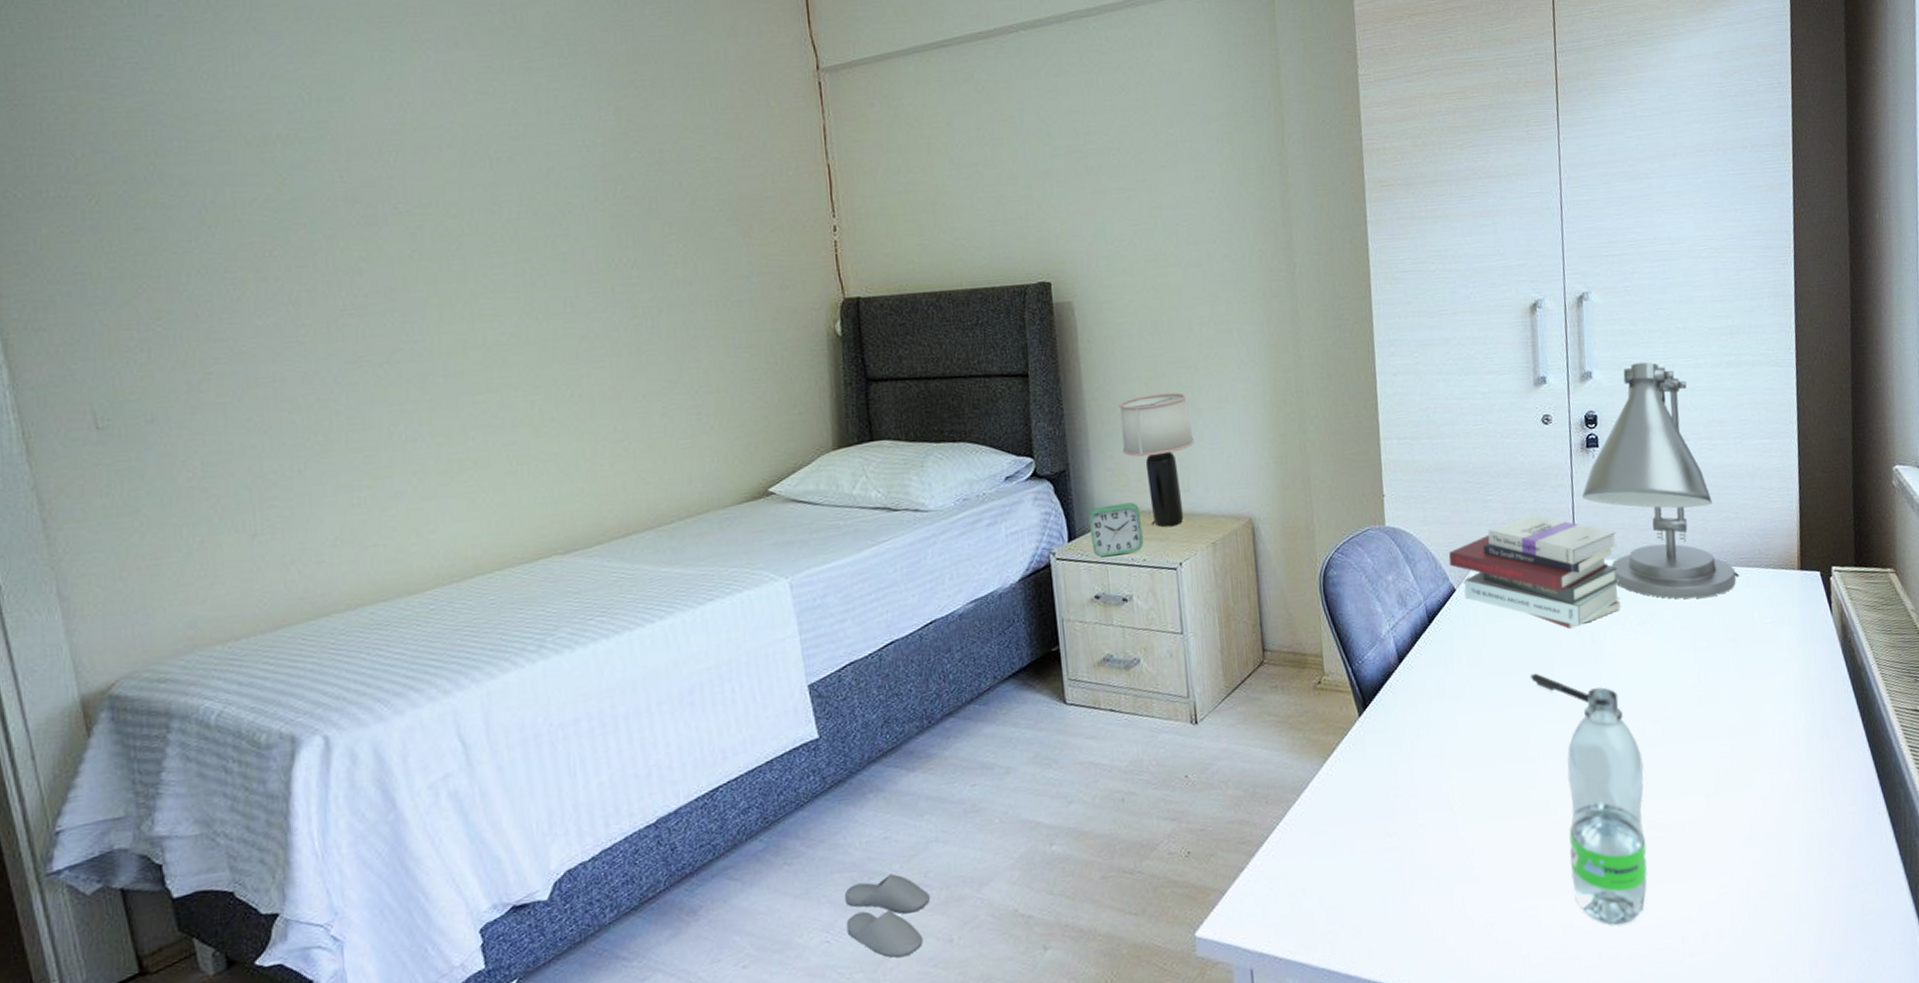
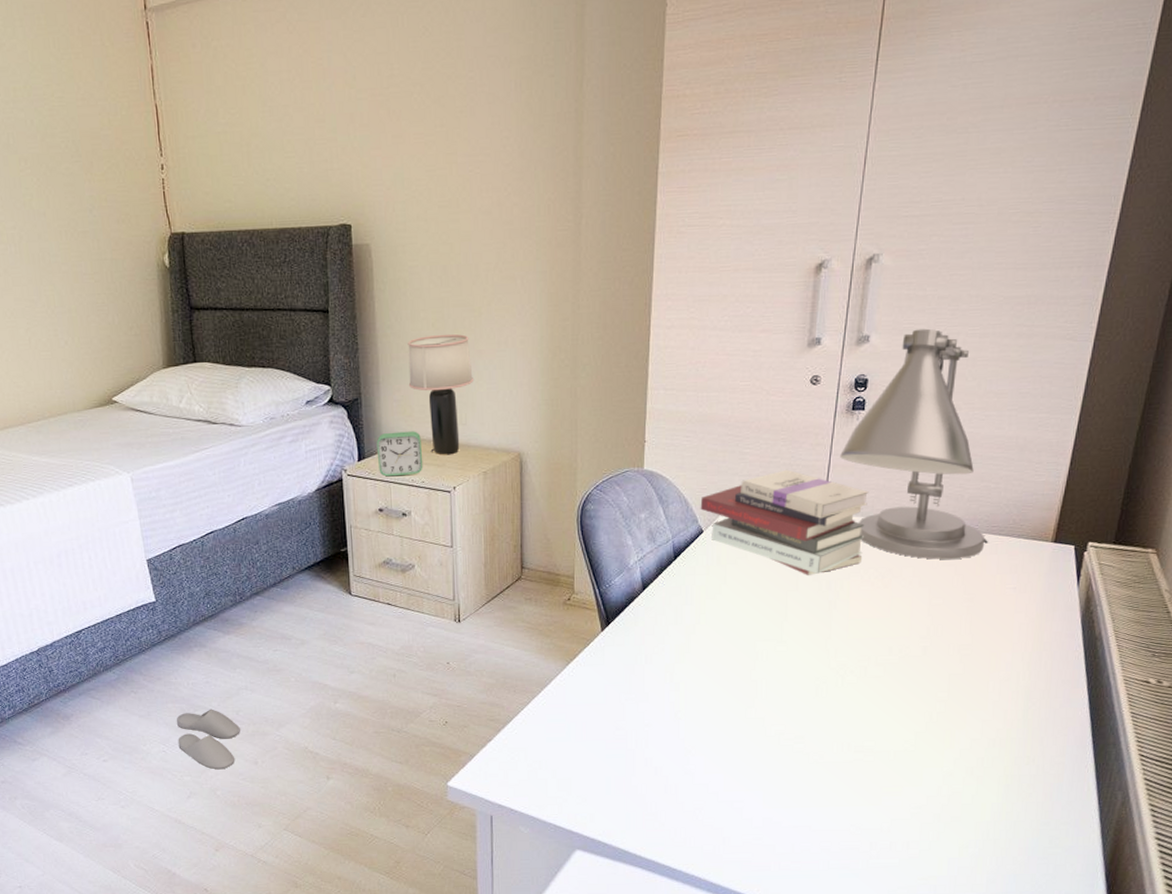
pen: present [1529,673,1590,704] -> none [763,611,817,642]
bottle: present [1566,687,1648,925] -> none [777,629,860,825]

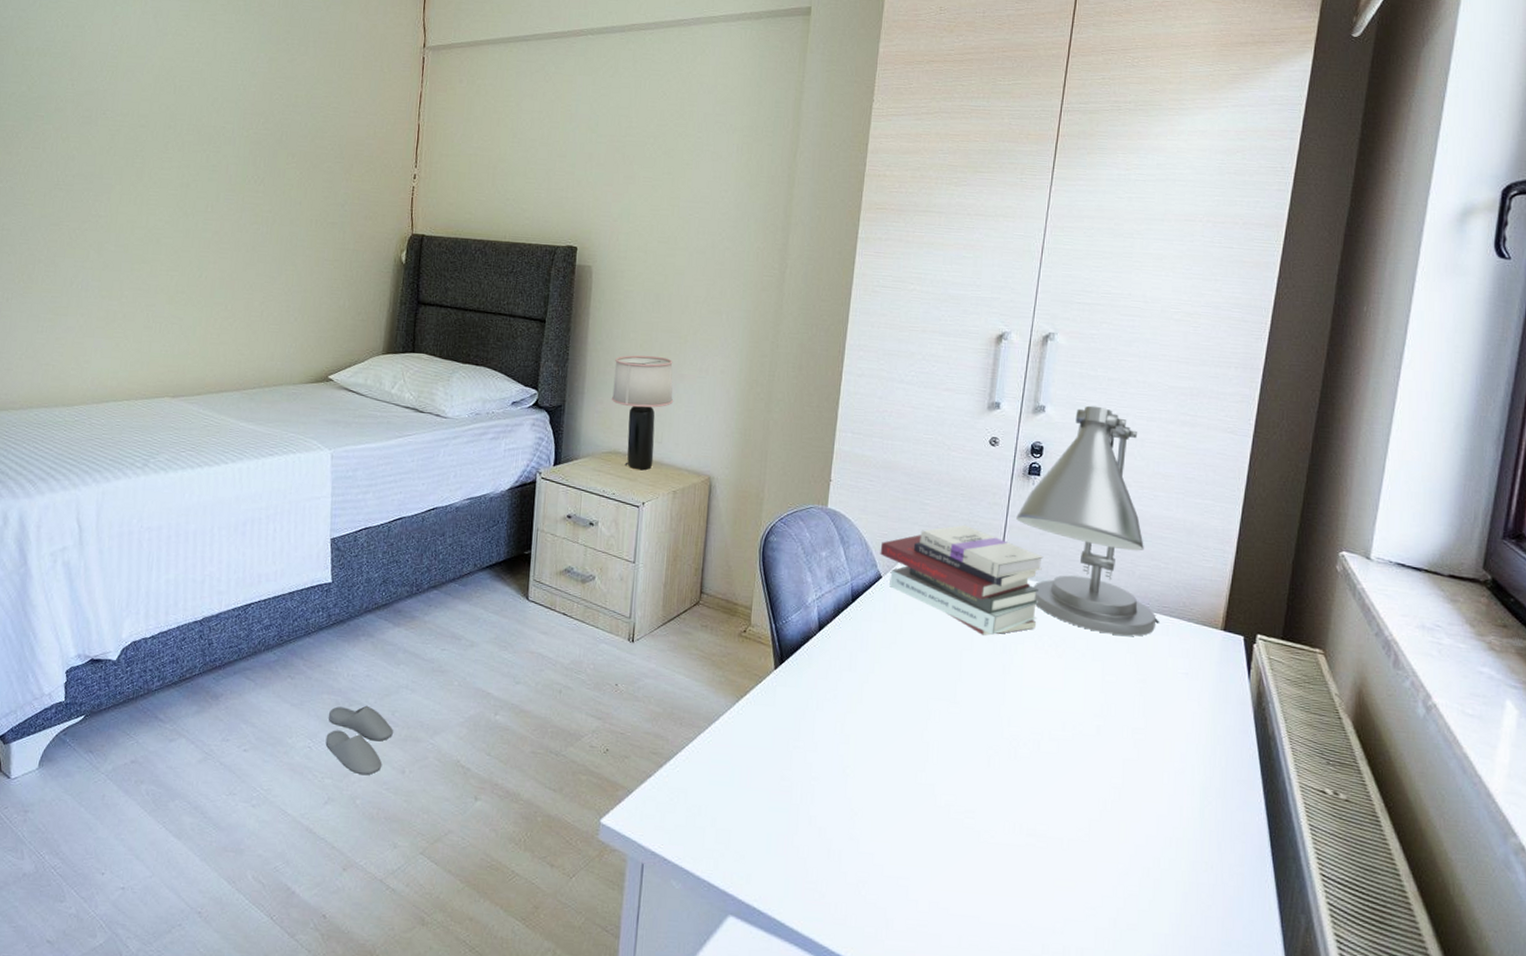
alarm clock: present [376,431,423,477] -> none [572,441,617,486]

